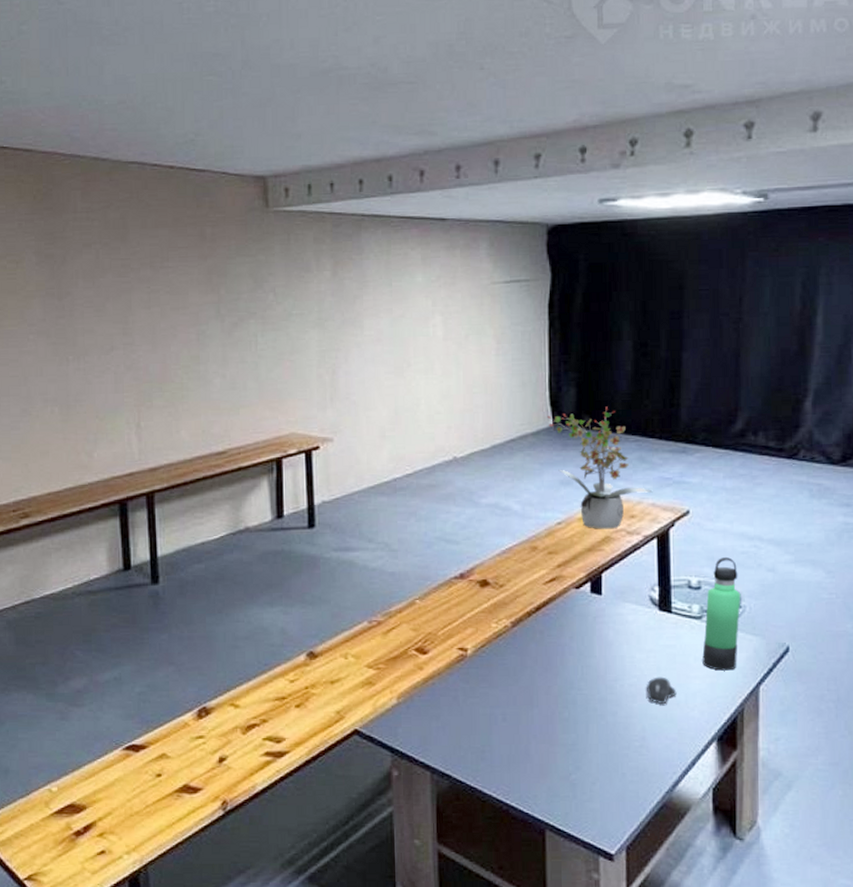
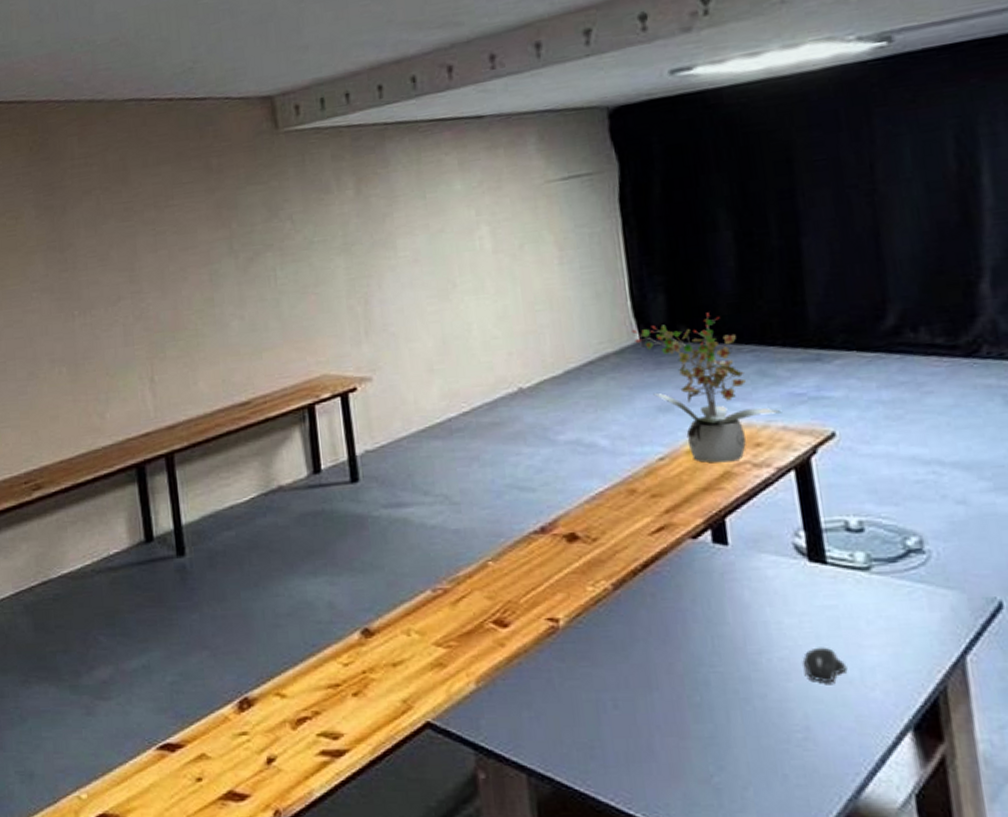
thermos bottle: present [702,557,741,671] -> none [873,489,929,637]

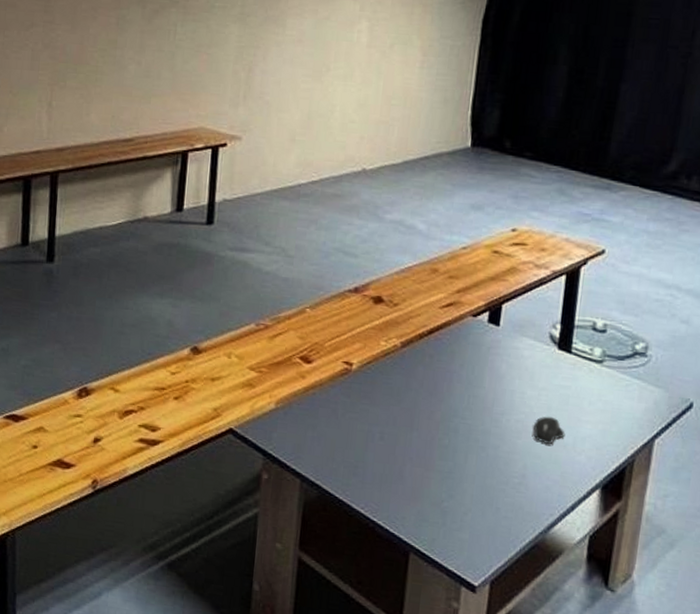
potted plant: present [632,312,782,463] -> none [466,132,569,260]

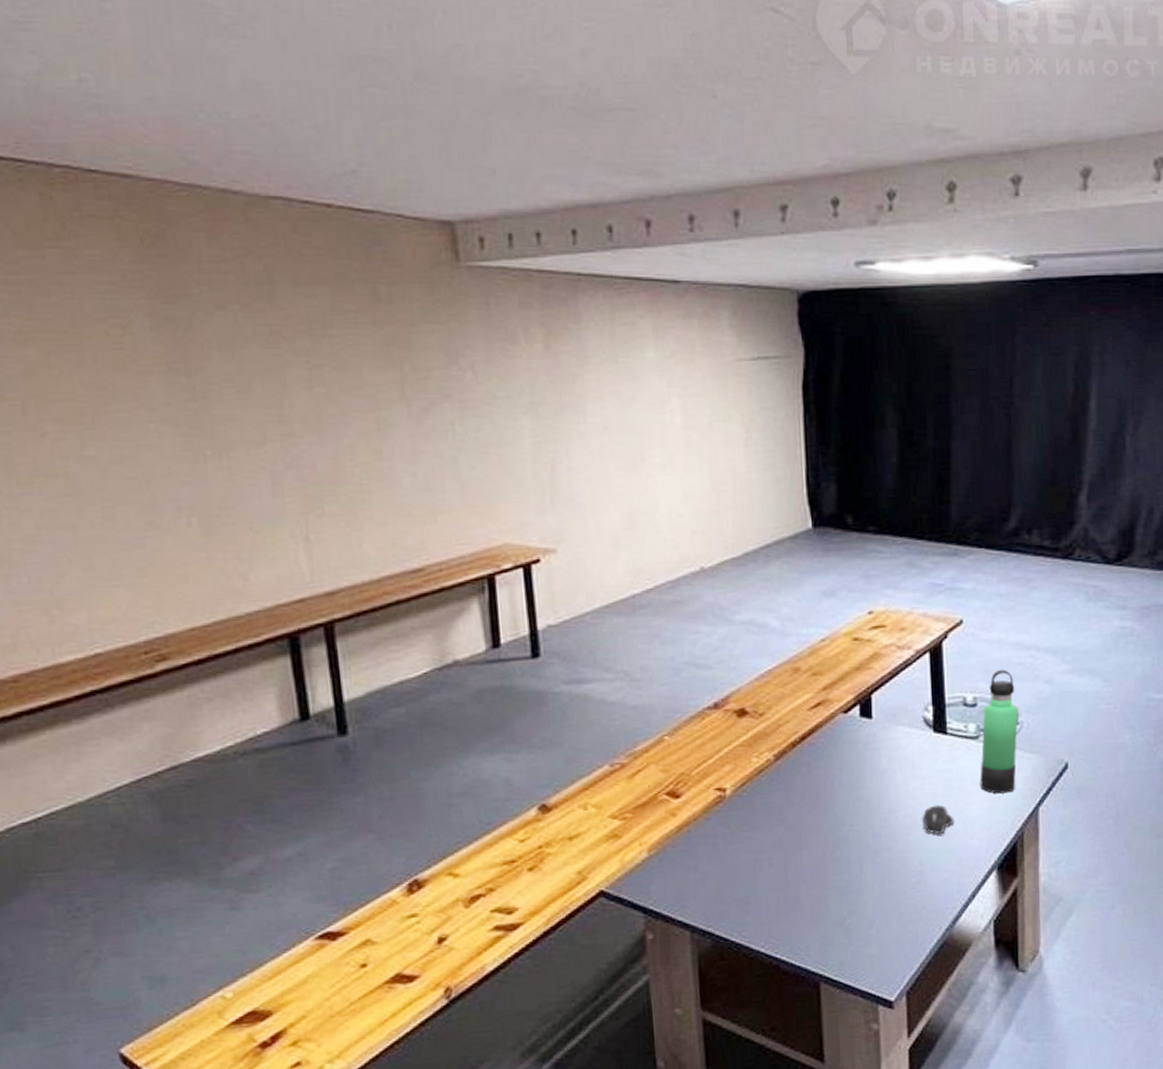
thermos bottle: none [597,303,649,420] -> present [980,670,1019,794]

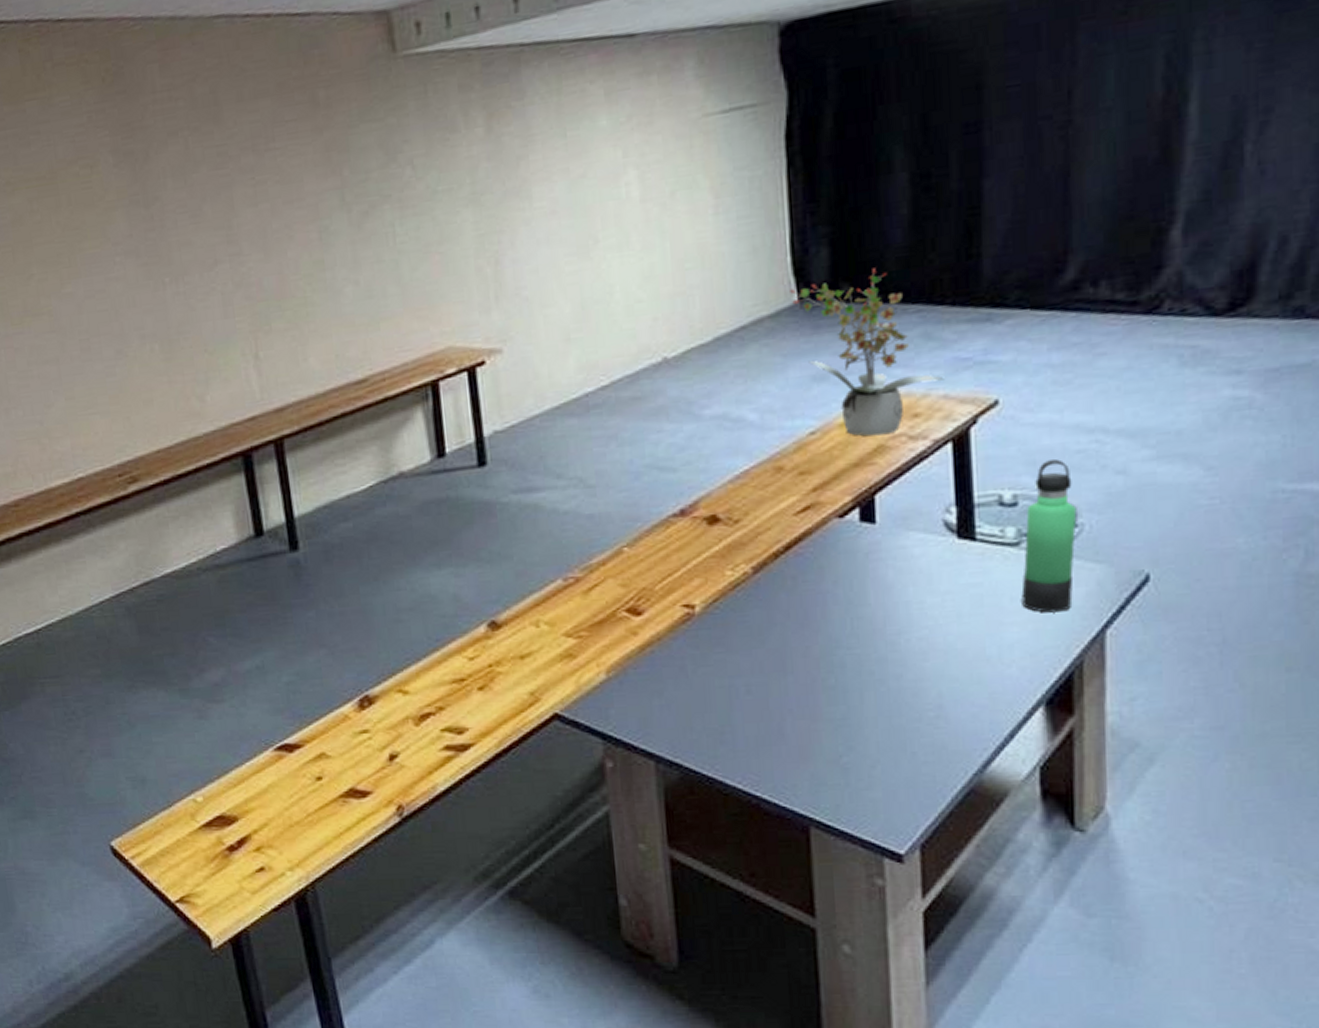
potted plant: none [806,504,924,645] -> present [790,268,945,436]
computer mouse: present [922,804,955,834] -> none [941,625,986,661]

